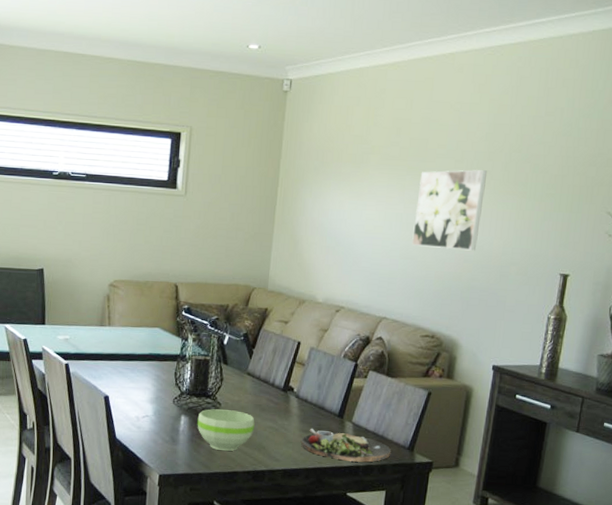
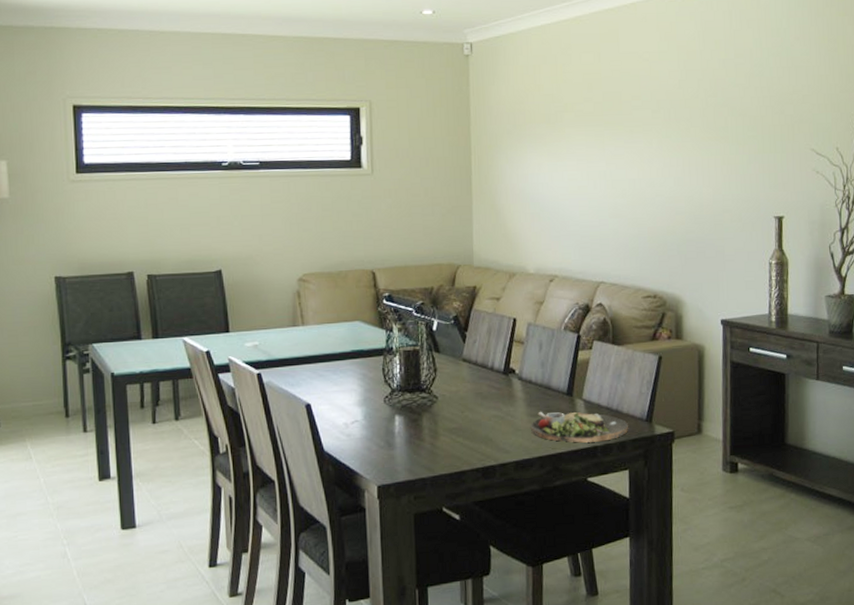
bowl: present [197,409,255,452] -> none [413,402,478,450]
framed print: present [412,170,488,251] -> none [618,118,686,203]

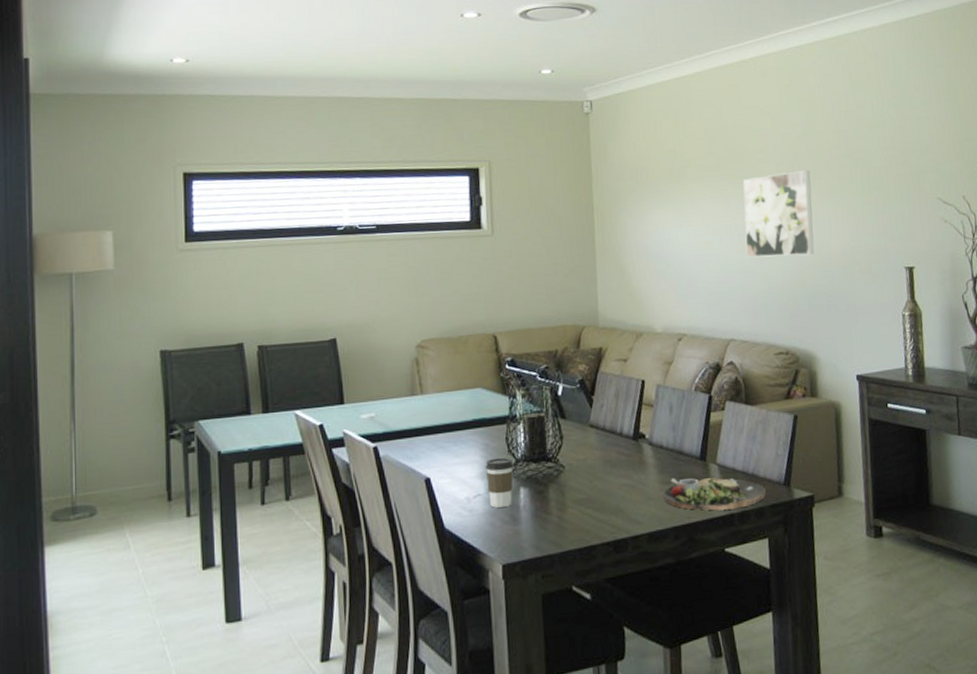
coffee cup: none [362,387,390,433] -> present [485,457,514,508]
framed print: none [618,118,686,203] -> present [742,170,815,258]

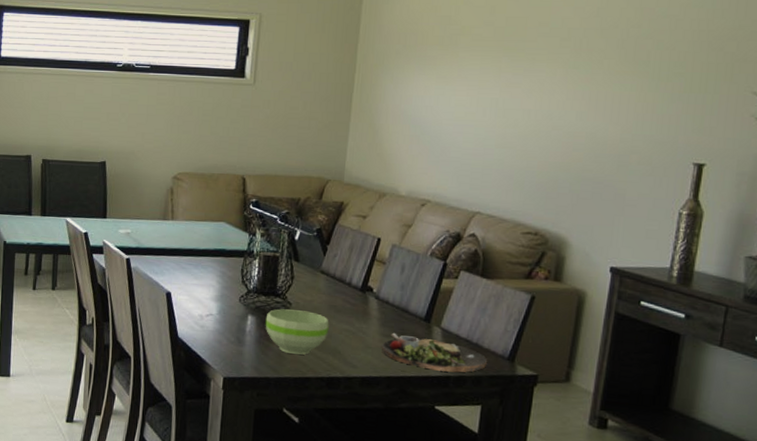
coffee cup: present [485,457,514,508] -> none [219,285,246,329]
bowl: none [539,471,607,523] -> present [265,309,329,355]
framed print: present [742,170,815,258] -> none [510,48,600,138]

